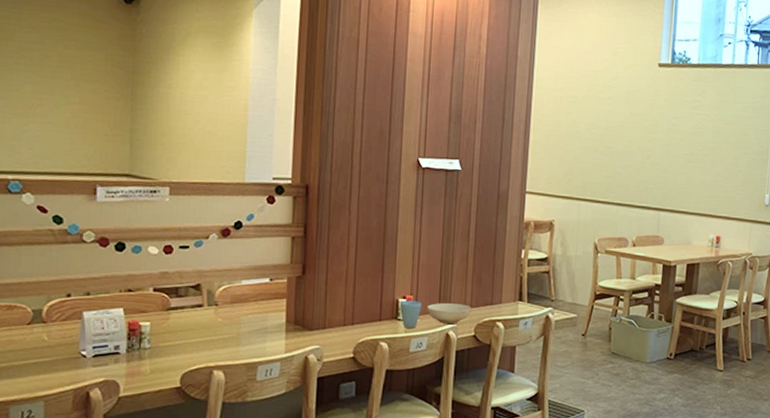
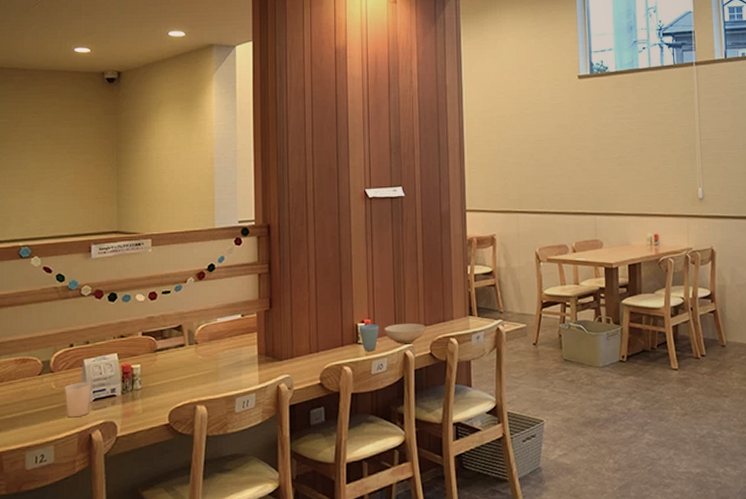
cup: none [58,336,91,373] -> present [64,382,91,418]

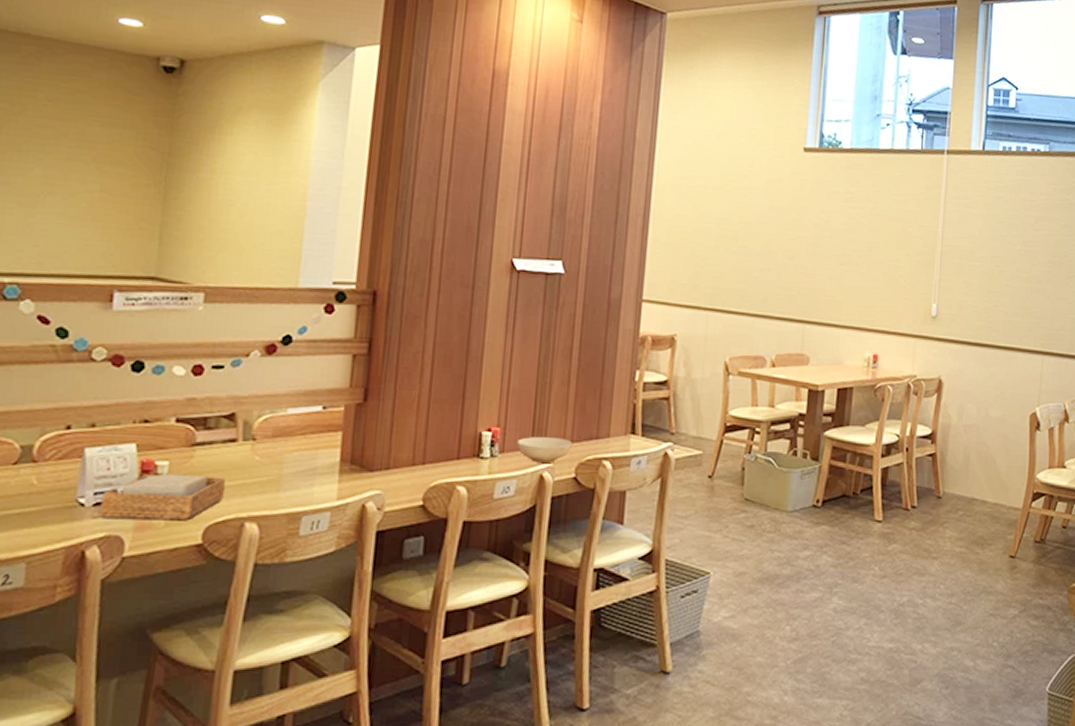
cup: present [64,382,91,418] -> none [50,479,93,527]
napkin holder: none [98,373,181,409] -> present [100,474,227,521]
cup: present [360,324,379,351] -> none [483,434,510,469]

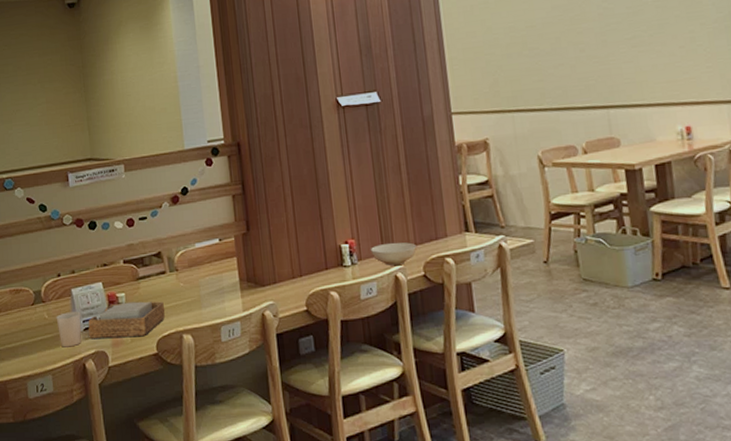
cup: none [50,479,93,527] -> present [56,311,82,348]

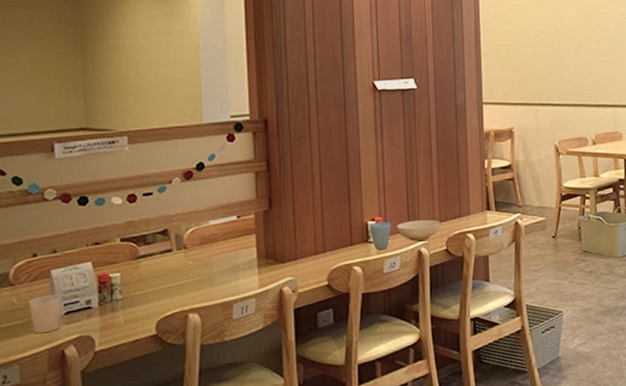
napkin holder: present [88,301,166,338] -> none [71,280,169,323]
cup: none [343,244,365,274] -> present [370,222,391,250]

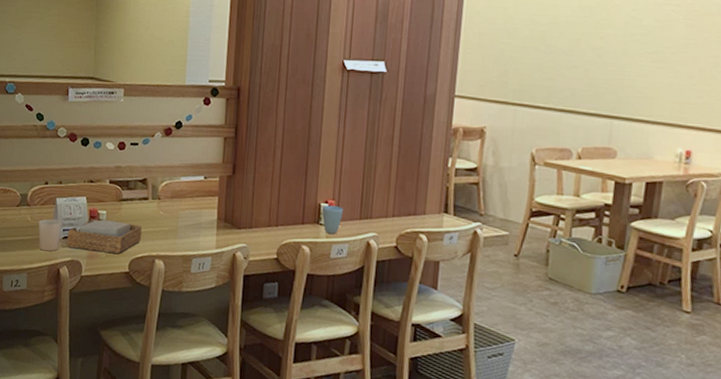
napkin holder: none [71,280,169,323] -> present [67,219,143,254]
bowl: present [396,219,441,241] -> none [348,210,393,233]

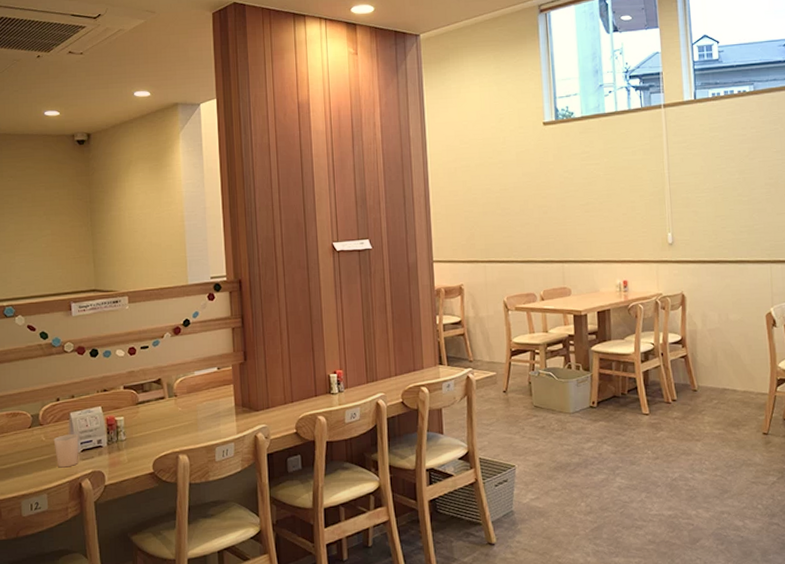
napkin holder: present [67,219,143,254] -> none [86,424,163,459]
cup: present [322,205,343,234] -> none [332,374,351,401]

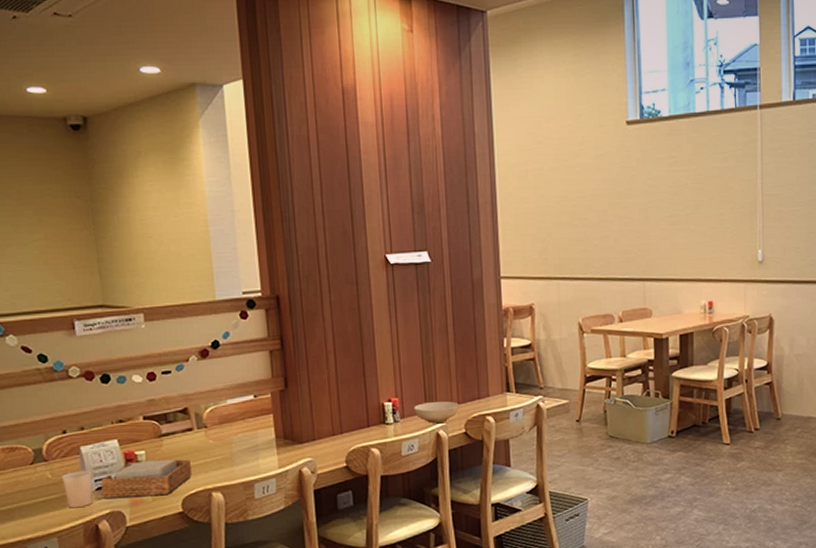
napkin holder: none [86,424,163,459] -> present [101,459,193,498]
bowl: none [355,373,396,393] -> present [413,401,459,423]

